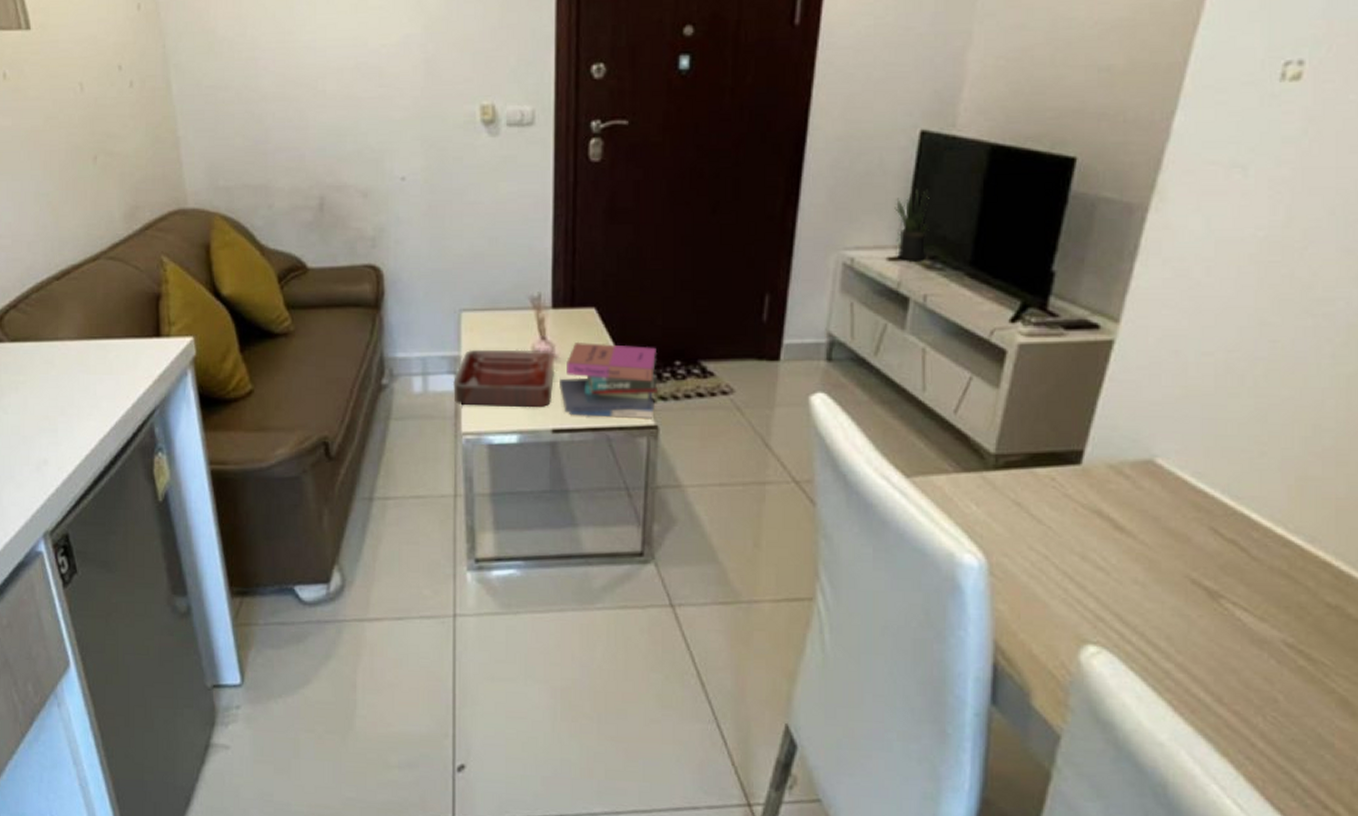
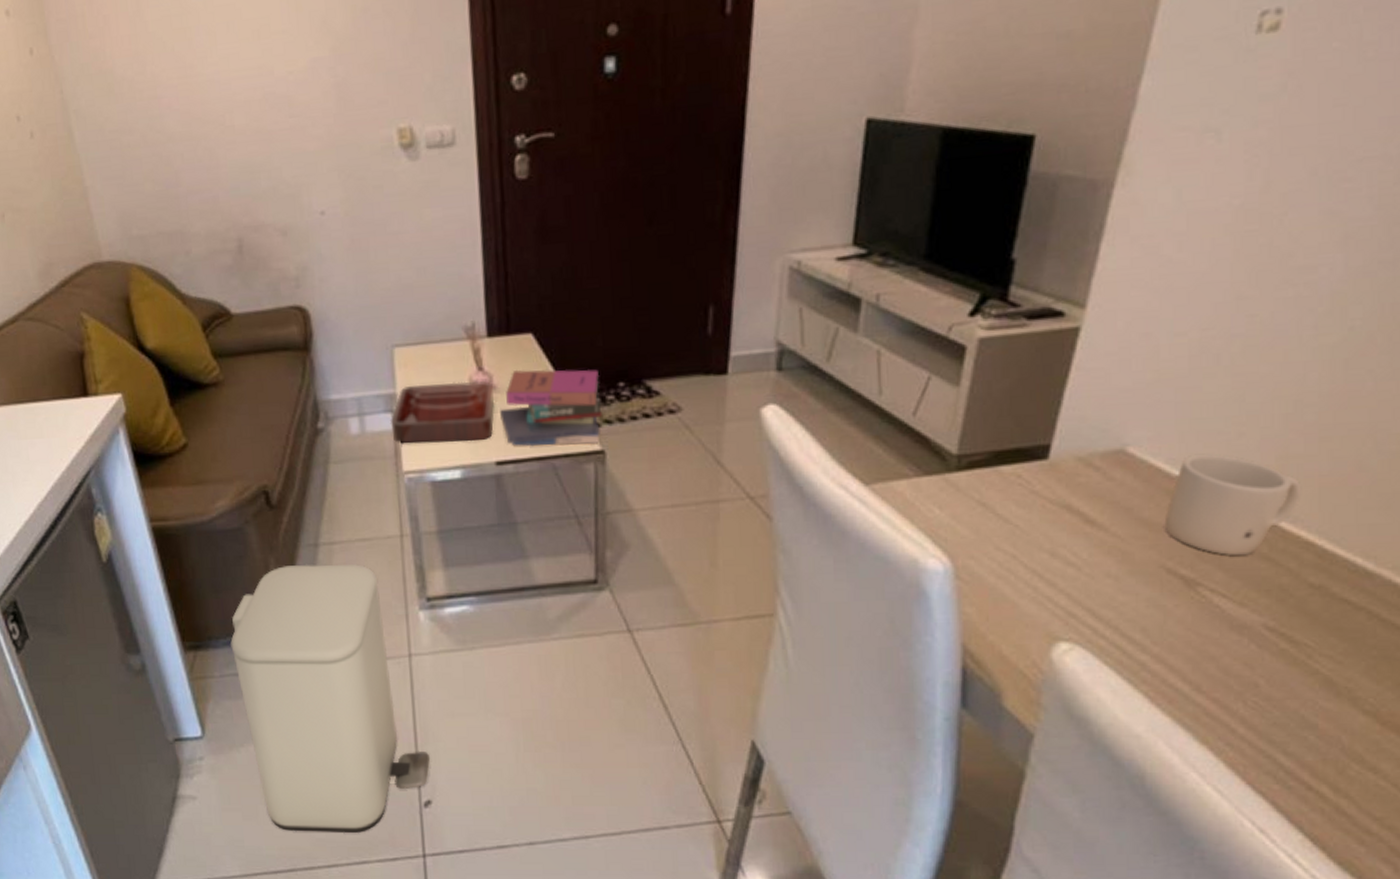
pedal bin: none [278,517,467,794] -> present [230,563,431,833]
potted plant: present [894,189,929,263] -> none [842,181,880,261]
mug: none [1191,469,1320,572] -> present [1165,453,1302,556]

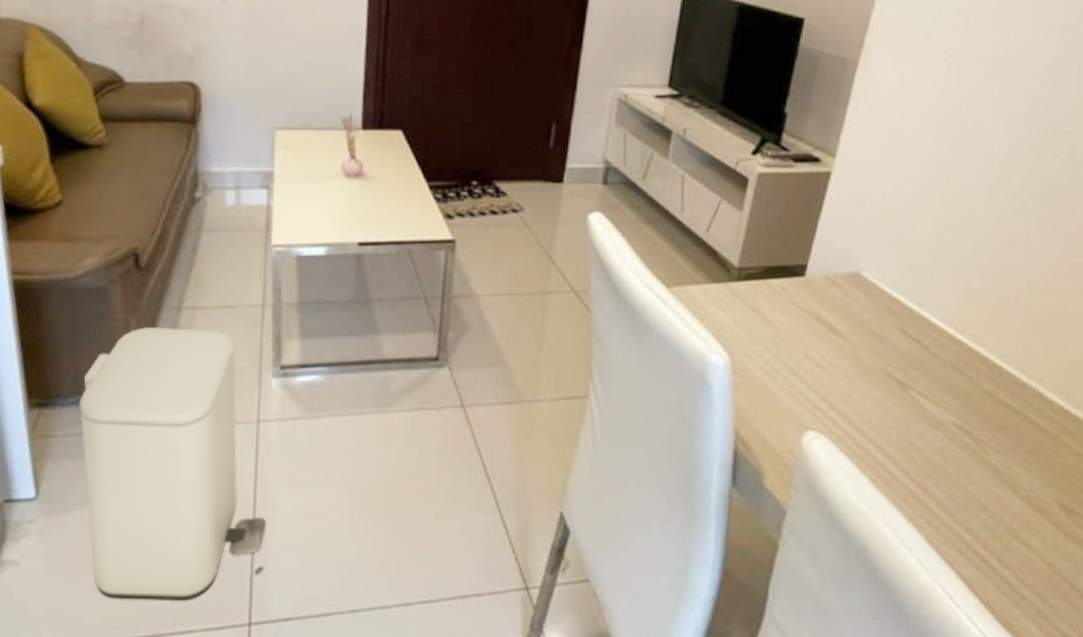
decorative tray: present [389,381,494,444] -> none [264,165,362,222]
books: present [500,369,602,447] -> none [366,161,457,234]
mug: present [1165,453,1302,556] -> none [887,281,980,366]

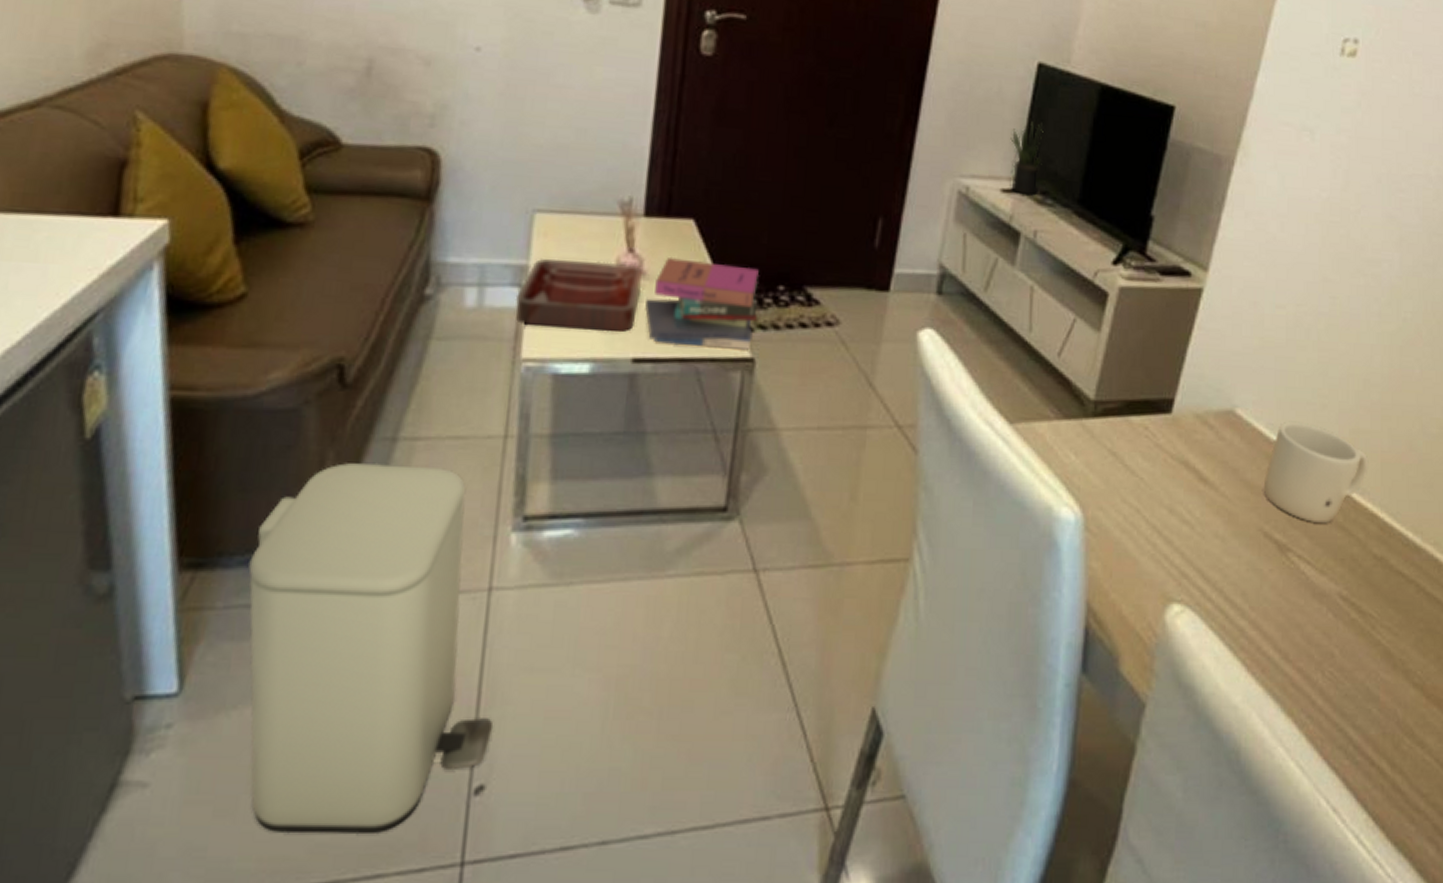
decorative tray: none [264,165,362,222] -> present [515,258,642,332]
books: none [366,161,457,234] -> present [645,256,760,351]
potted plant: none [661,37,690,101] -> present [1010,121,1044,197]
mug: none [887,281,980,366] -> present [1264,421,1369,524]

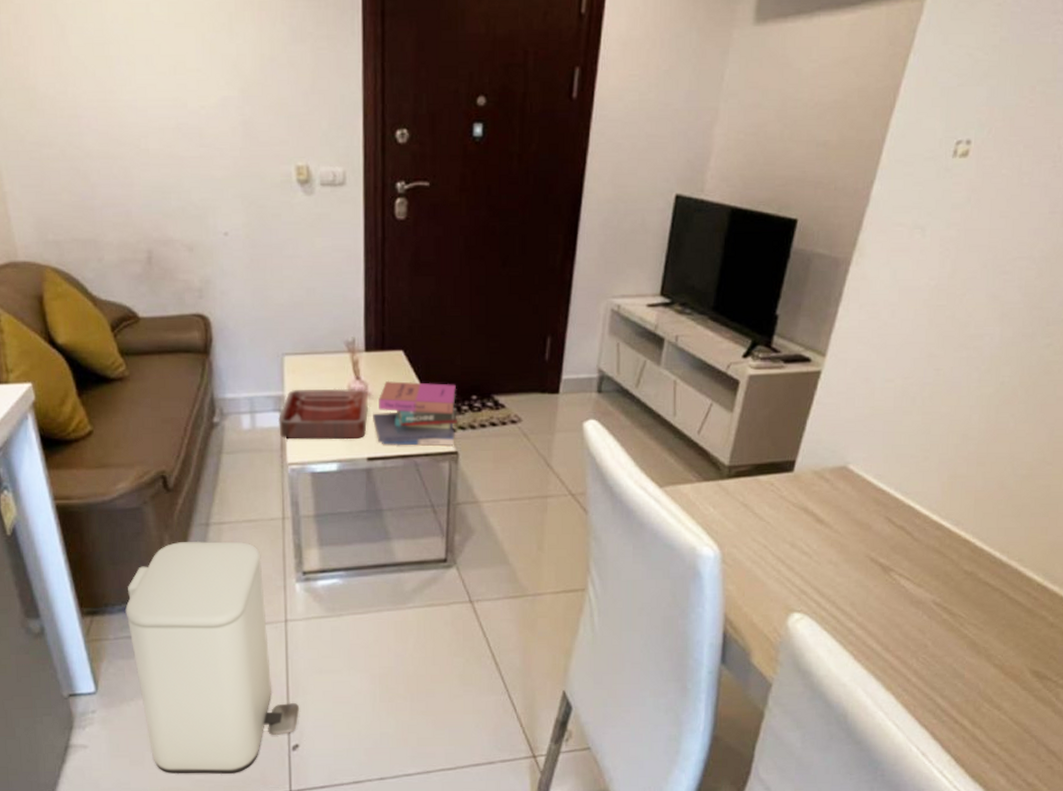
potted plant: present [1010,121,1044,197] -> none [653,245,682,309]
mug: present [1264,421,1369,524] -> none [872,471,964,550]

